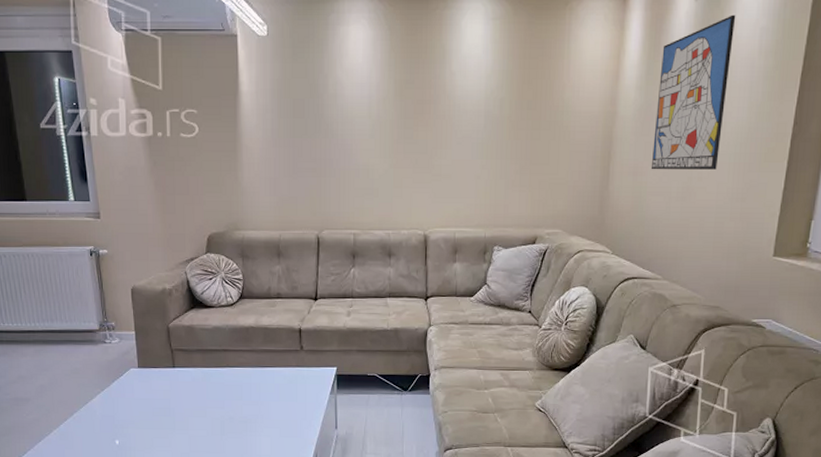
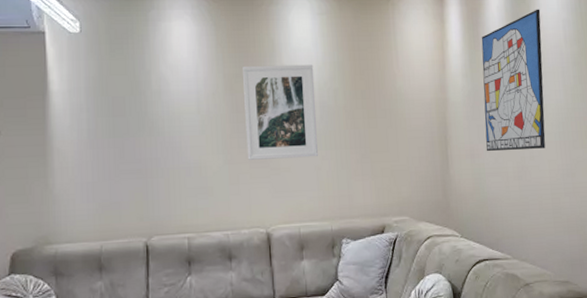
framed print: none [412,72,482,166] -> present [243,64,318,160]

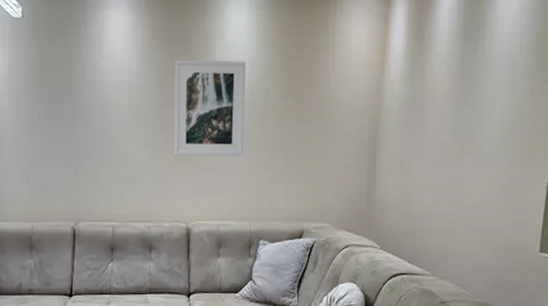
wall art: present [481,9,546,152] -> none [417,11,497,164]

